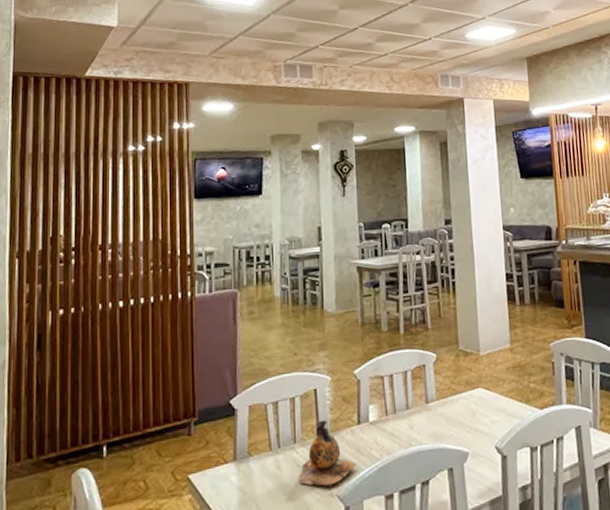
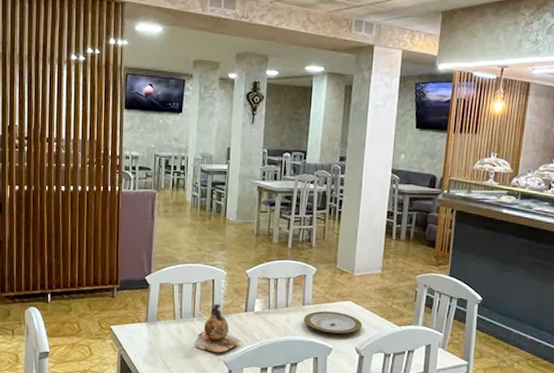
plate: none [429,404,499,434] -> present [303,310,363,334]

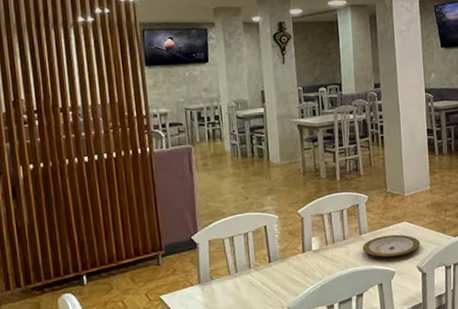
vase: present [194,303,241,353] -> none [254,249,303,301]

